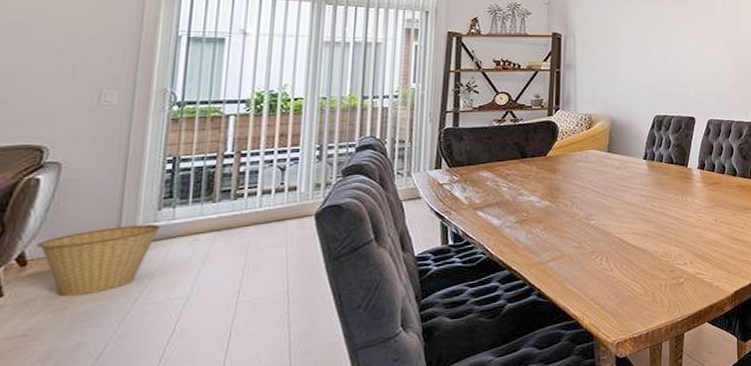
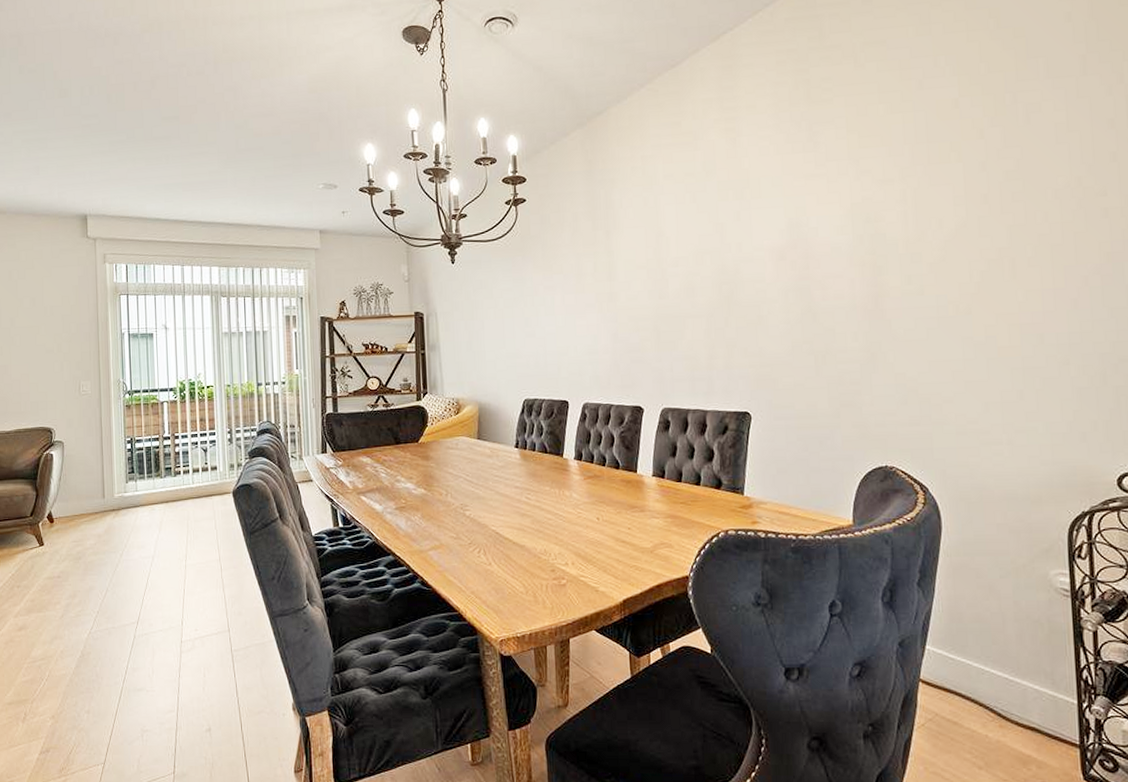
basket: present [37,224,161,296] -> none [57,494,129,548]

